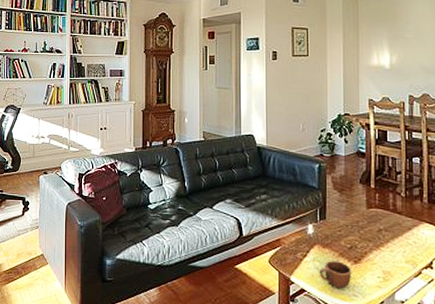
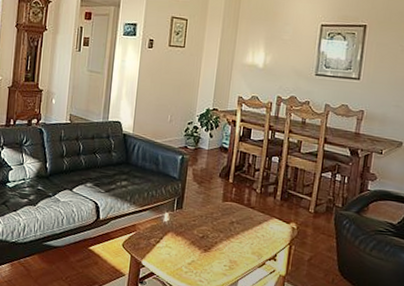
mug: present [319,261,352,289] -> none [169,248,201,275]

